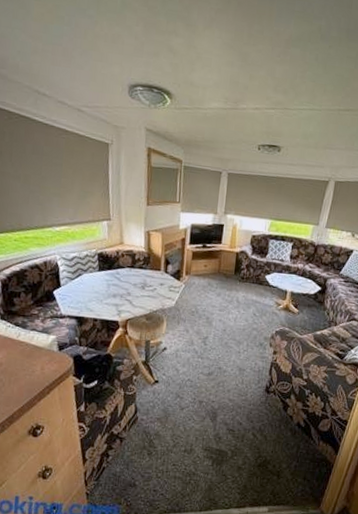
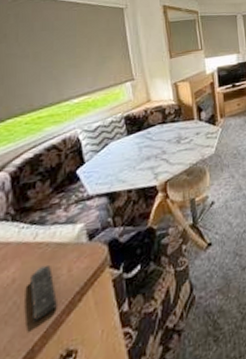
remote control: none [12,359,33,398] -> present [29,264,59,322]

